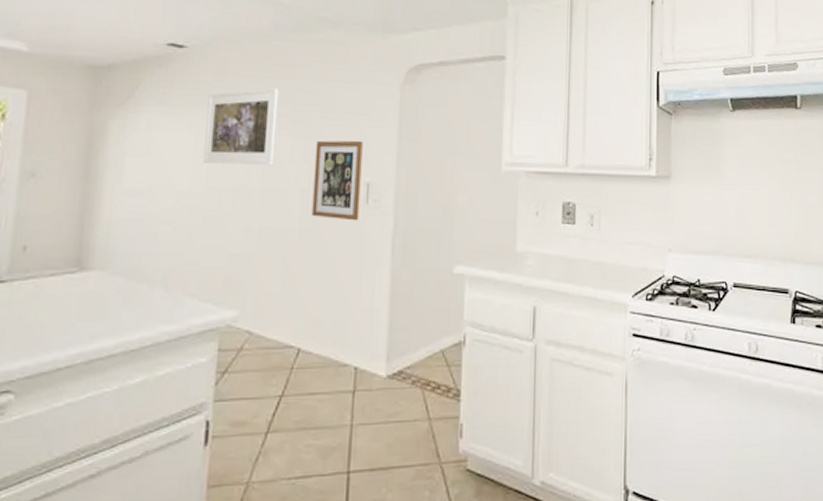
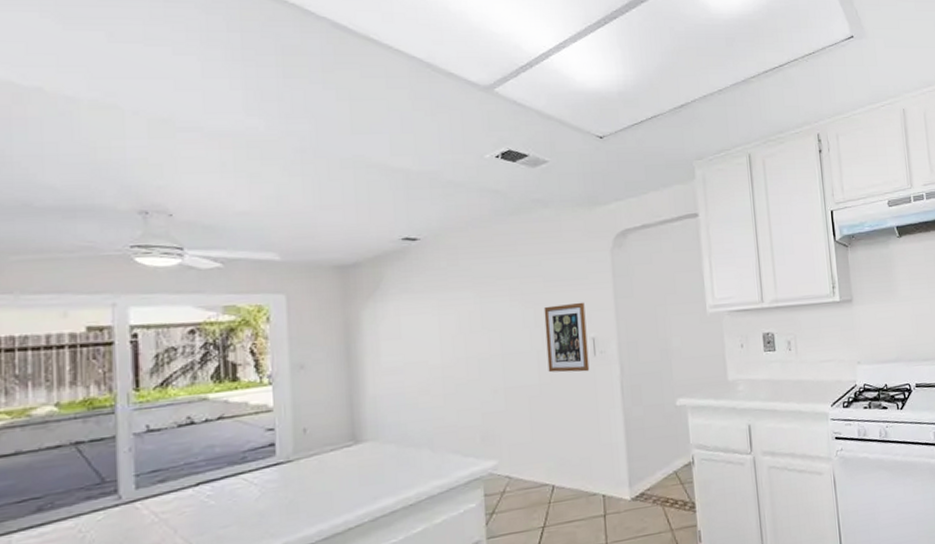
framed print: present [203,88,279,165] -> none [445,266,510,338]

